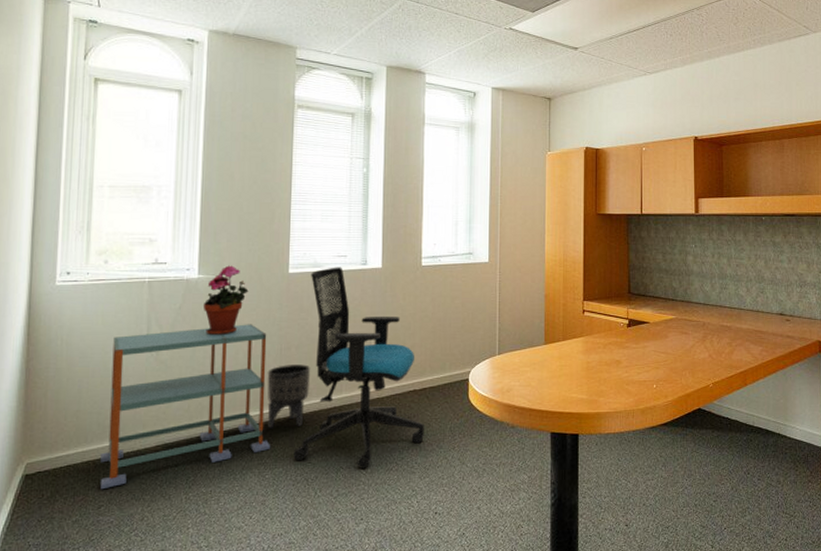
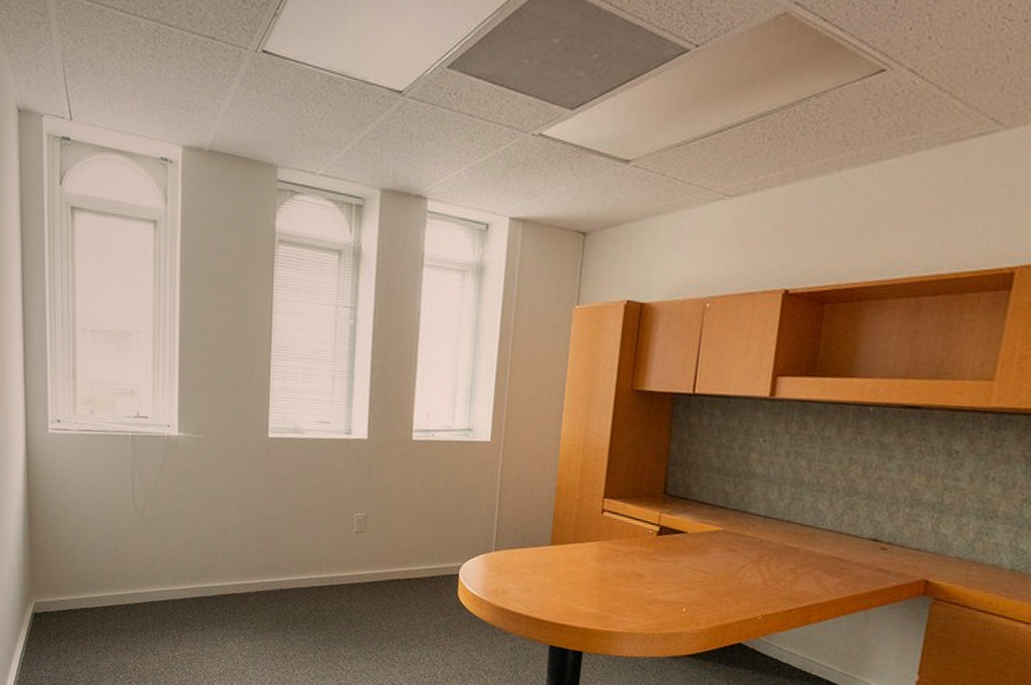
shelving unit: present [101,324,270,490] -> none [96,489,250,637]
potted plant: present [203,265,249,336] -> none [183,424,228,499]
planter: present [266,364,311,428] -> none [246,536,290,602]
office chair: present [294,267,424,469] -> none [272,434,407,654]

